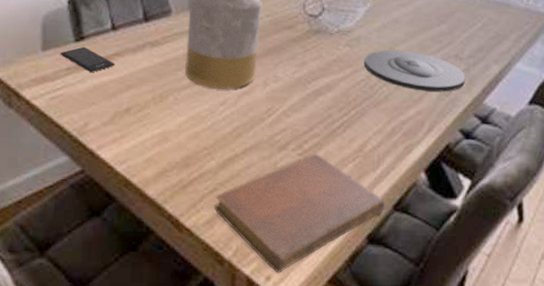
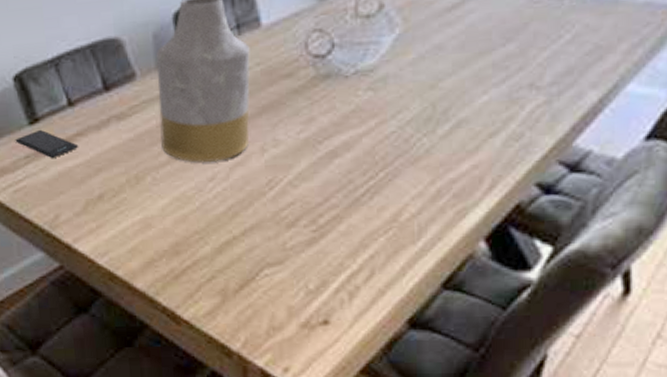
notebook: present [214,153,386,274] -> none [214,228,431,365]
plate: present [365,49,466,92] -> none [395,86,546,138]

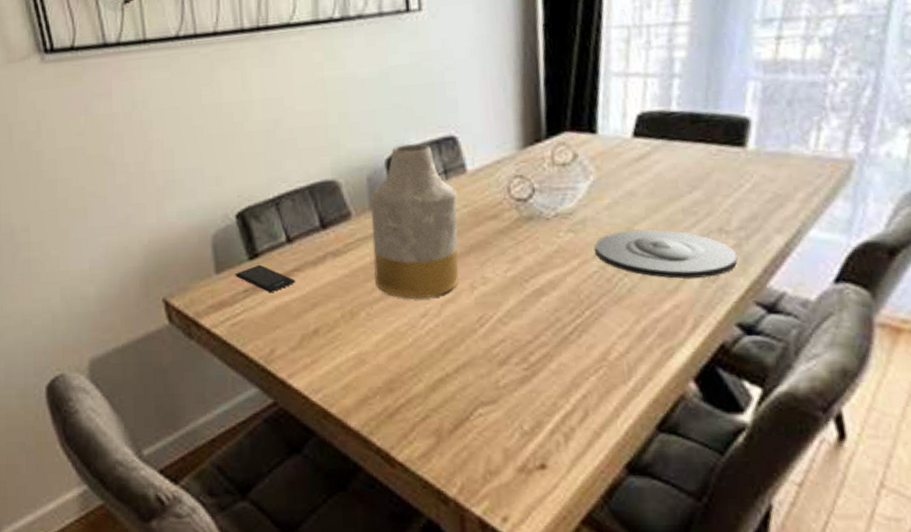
plate: none [395,86,546,138] -> present [595,229,738,279]

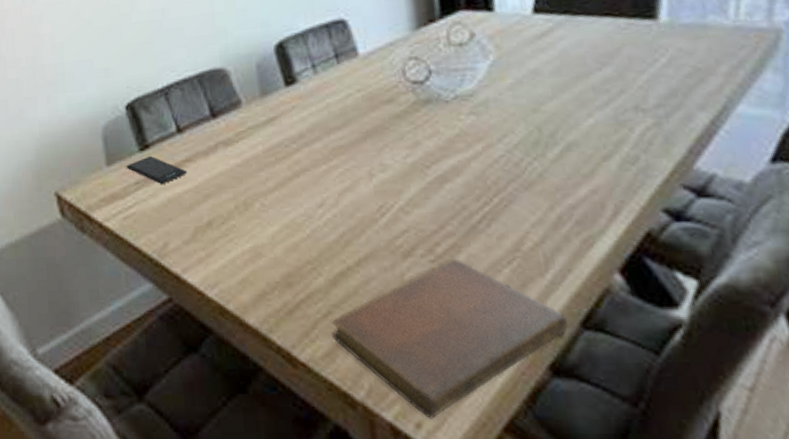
vase: present [370,143,459,299] -> none [260,28,356,189]
notebook: none [429,366,646,514] -> present [332,258,569,419]
plate: present [595,229,738,279] -> none [499,109,659,162]

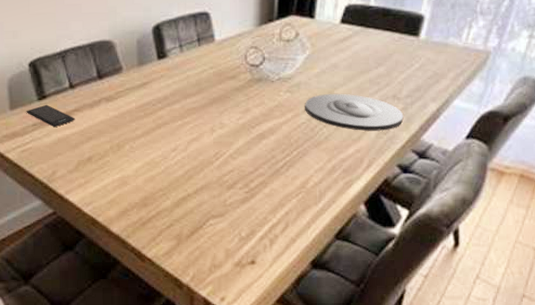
notebook: present [332,258,569,419] -> none [172,191,328,295]
plate: none [499,109,659,162] -> present [305,93,404,131]

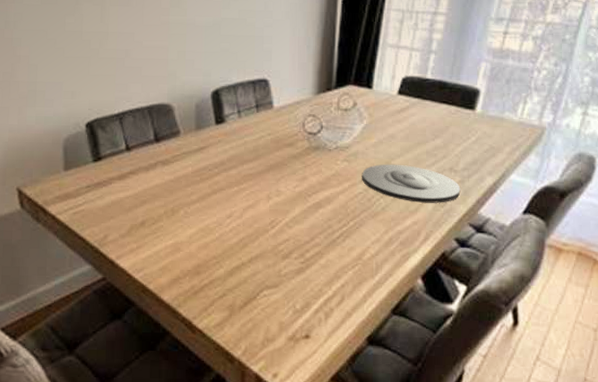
smartphone: present [26,104,76,127] -> none [80,166,131,189]

